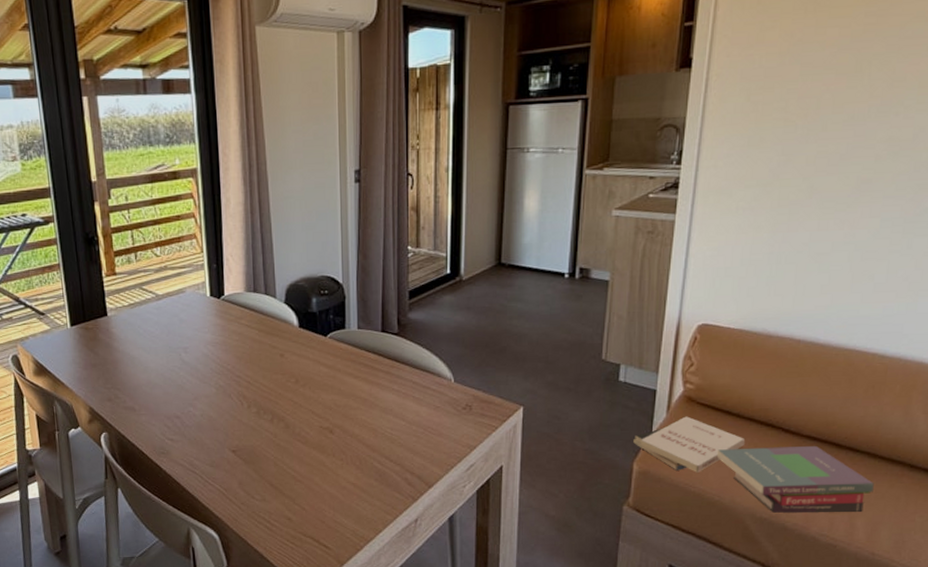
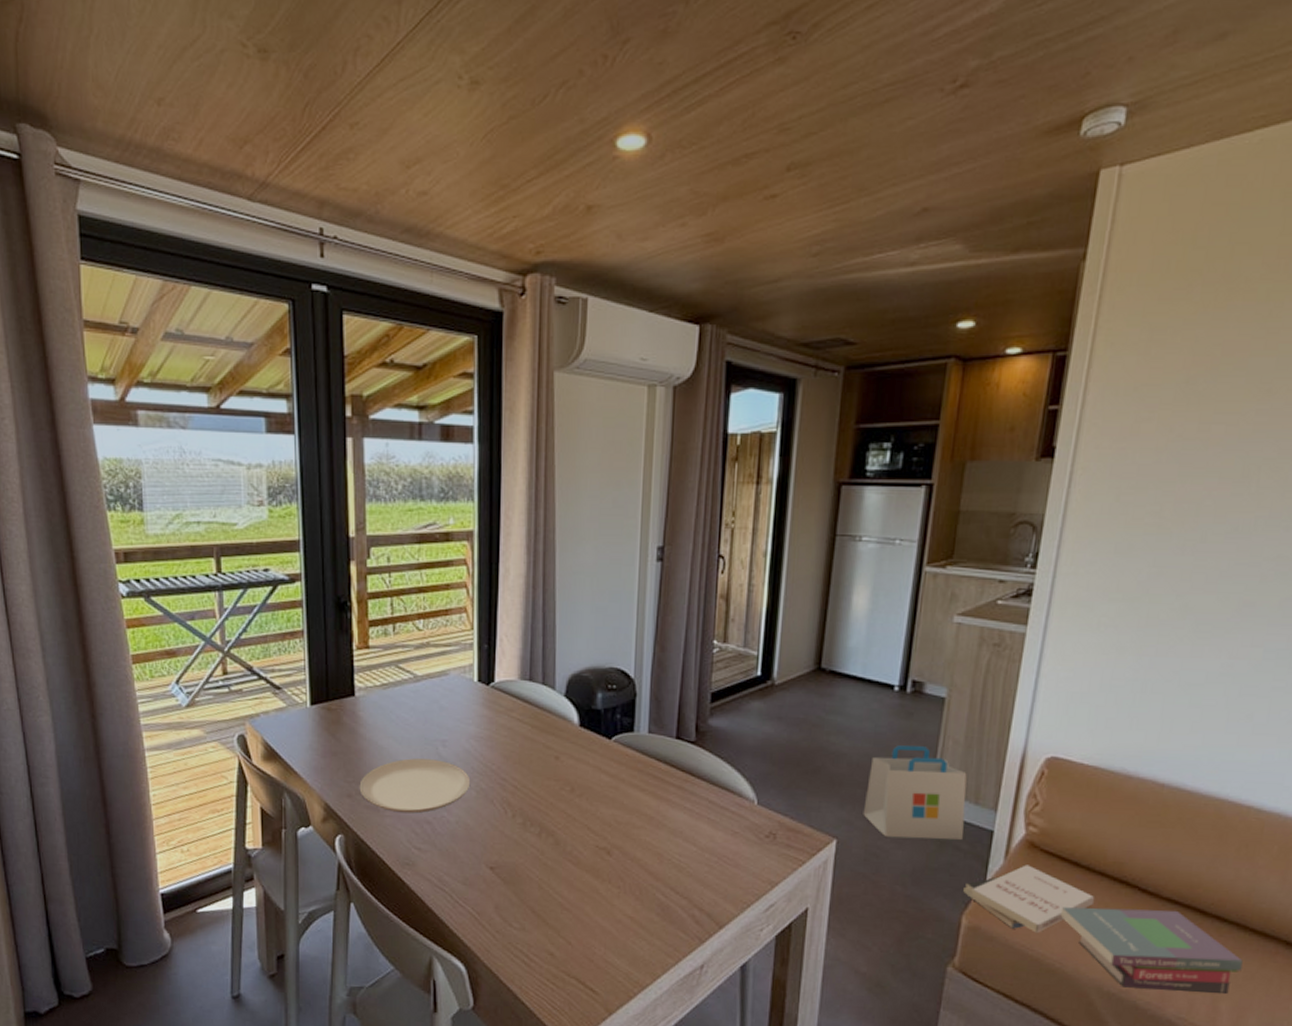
plate: none [117,364,211,411] -> present [359,758,471,814]
shopping bag: none [544,323,631,402] -> present [863,745,967,840]

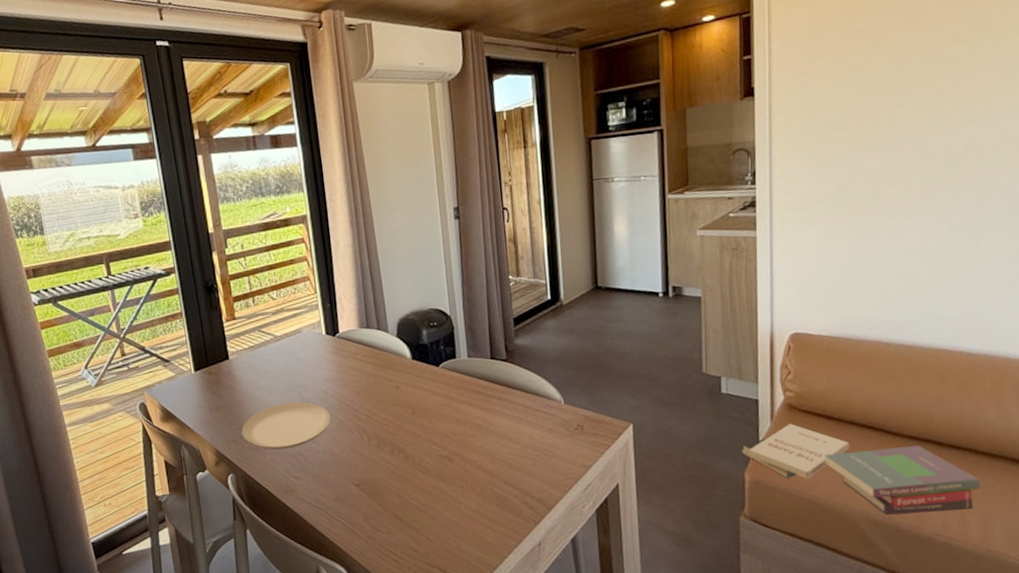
shopping bag: present [863,745,967,840] -> none [650,338,735,417]

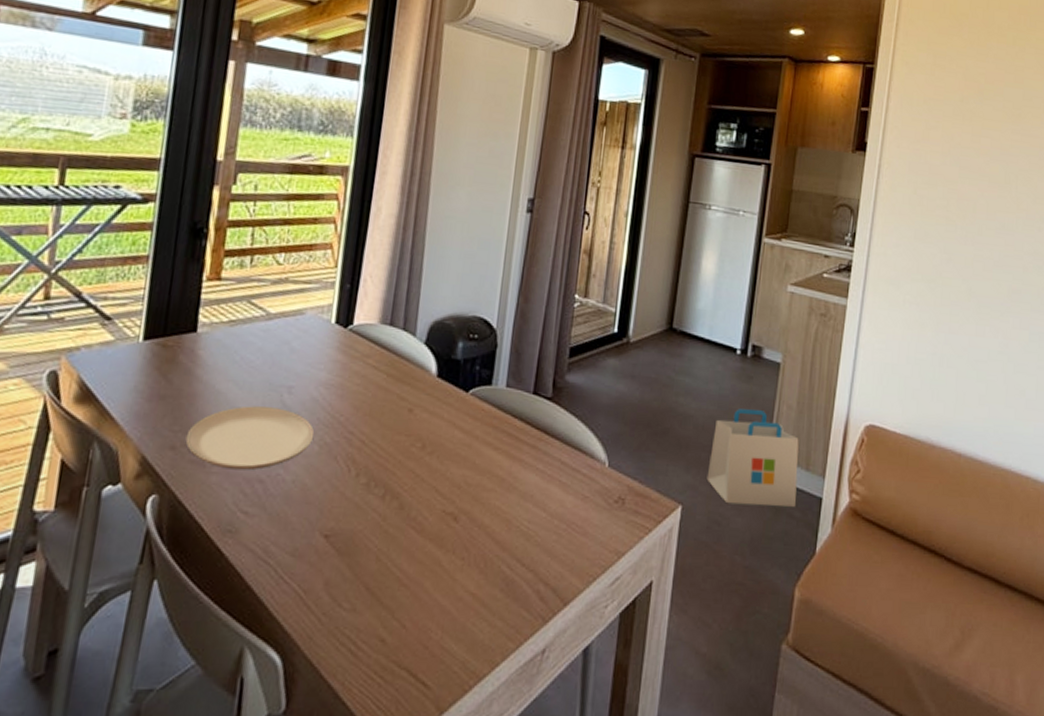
shopping bag: none [650,338,735,417] -> present [706,409,799,508]
books: present [742,423,850,479] -> none [796,533,910,605]
books: present [824,445,980,515] -> none [880,577,1032,666]

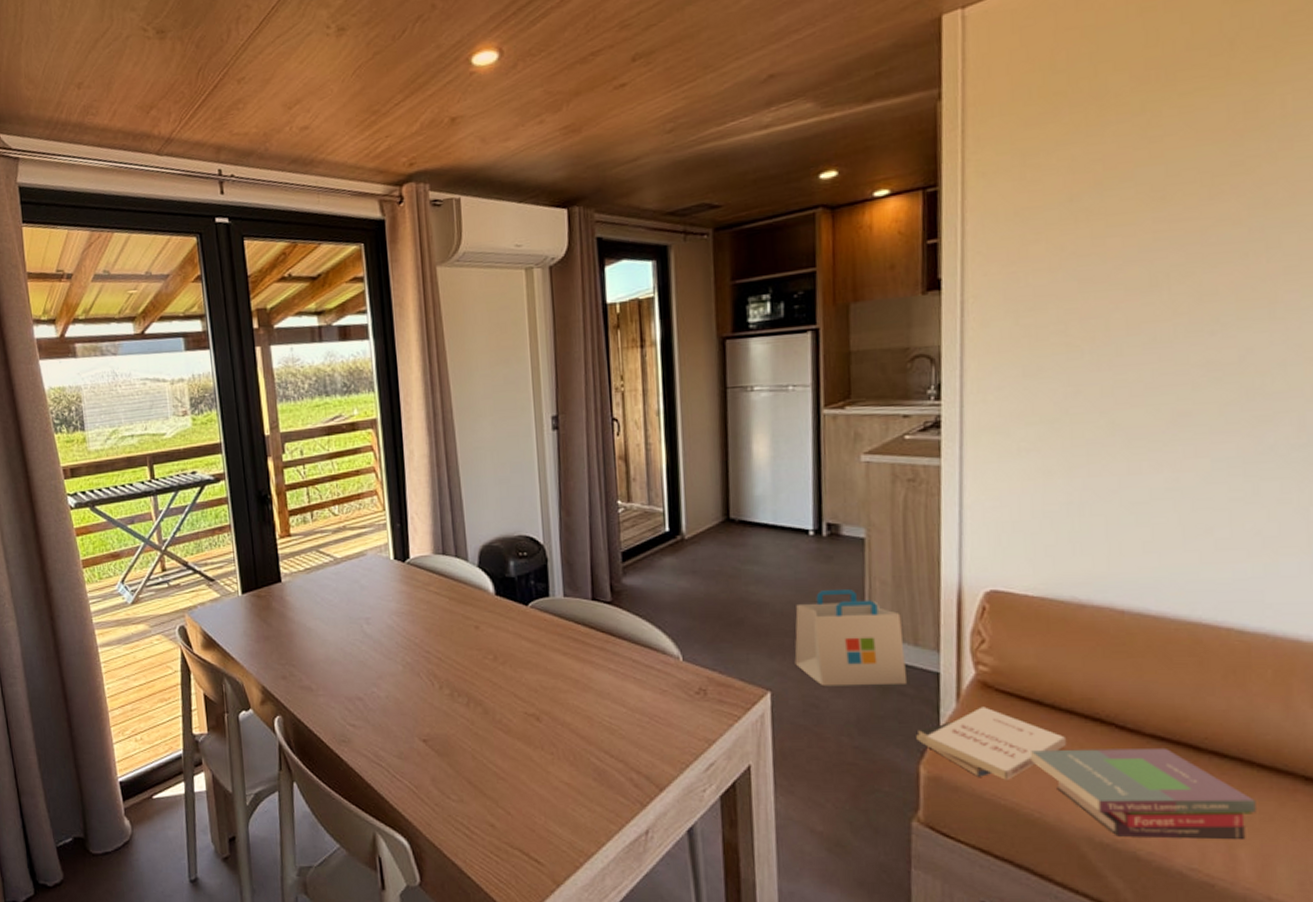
plate: present [185,406,315,471] -> none [292,637,397,691]
books: none [796,533,910,605] -> present [916,707,1067,780]
books: none [880,577,1032,666] -> present [1029,747,1256,839]

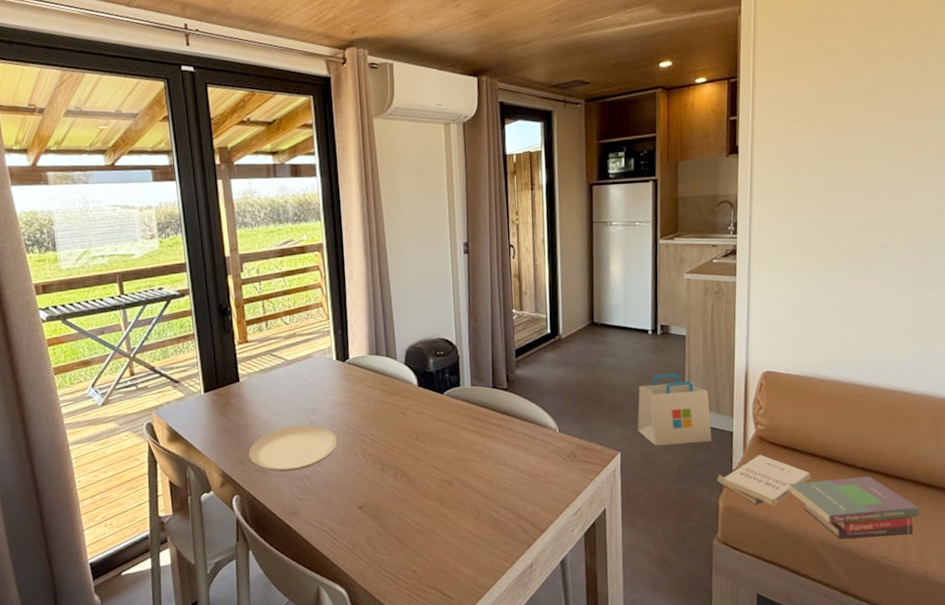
plate: none [292,637,397,691] -> present [248,425,338,472]

